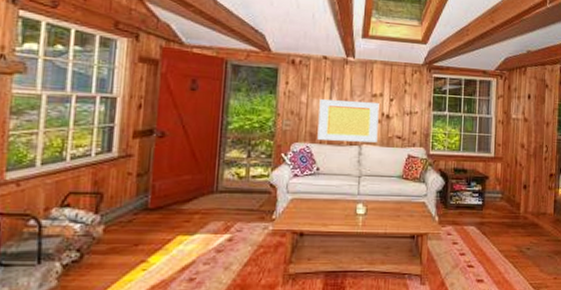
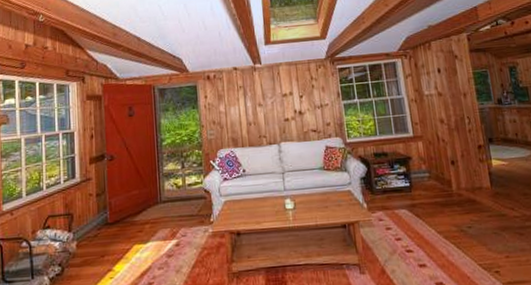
wall art: present [317,99,379,143] -> none [236,101,294,144]

